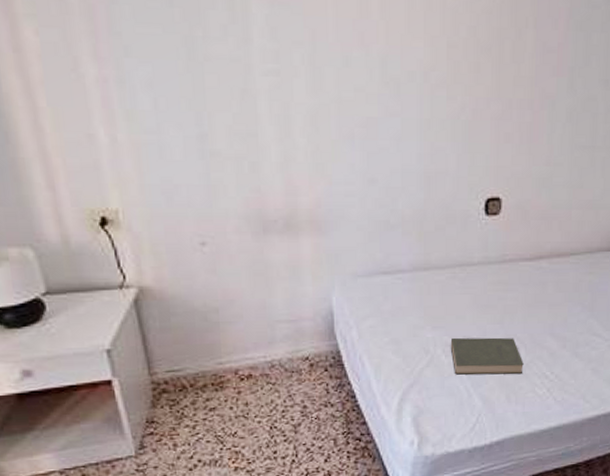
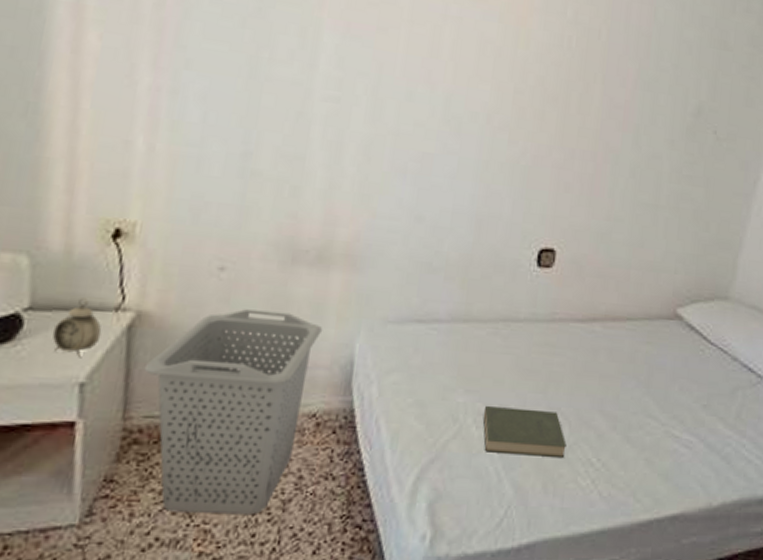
alarm clock: none [71,280,114,330] -> present [52,298,102,358]
laundry basket: none [156,276,302,441] -> present [143,309,323,516]

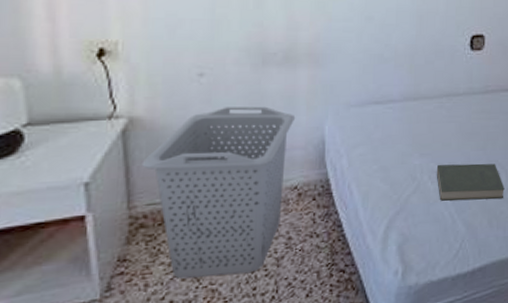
alarm clock: present [52,298,102,358] -> none [52,111,99,162]

